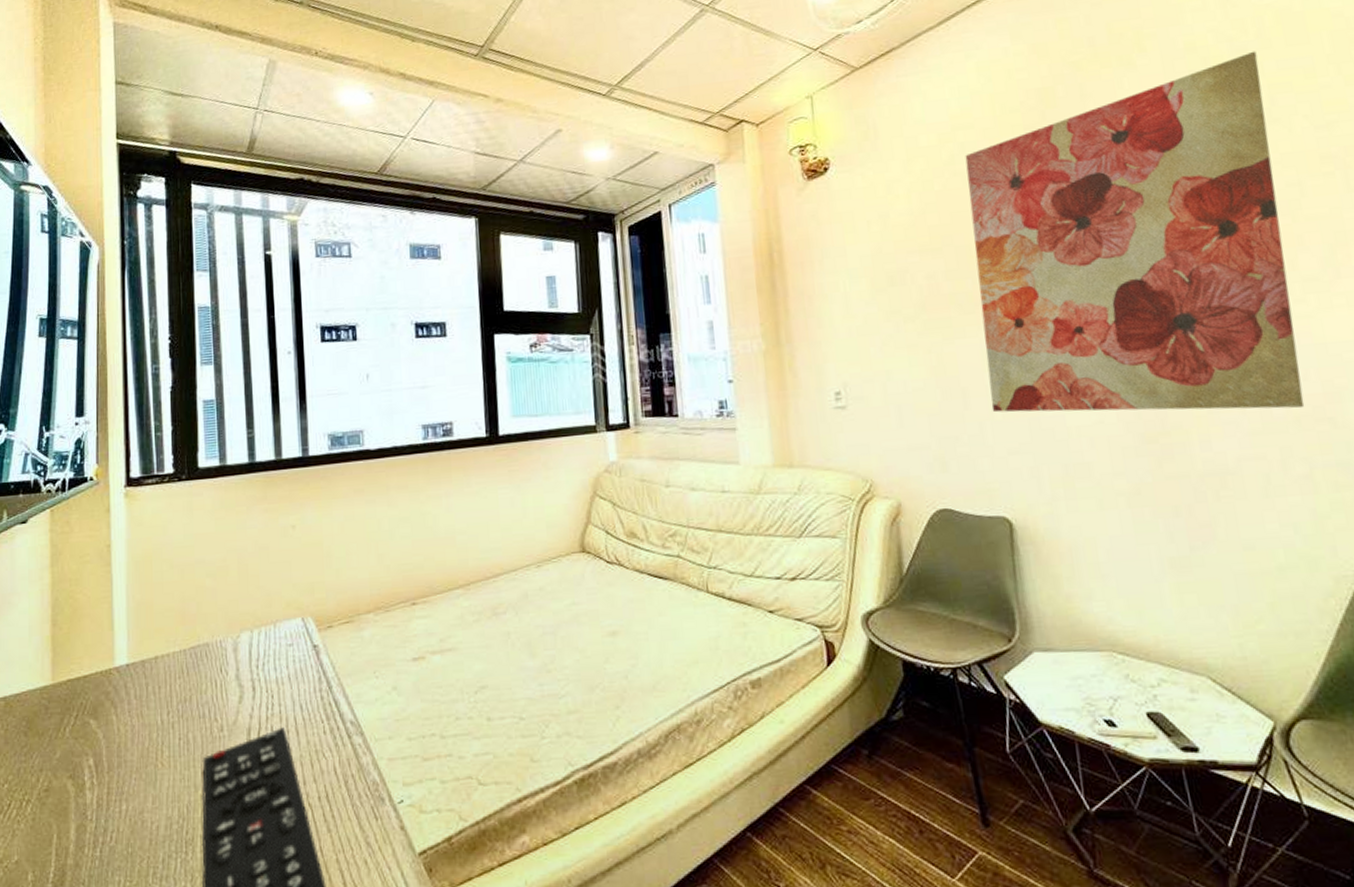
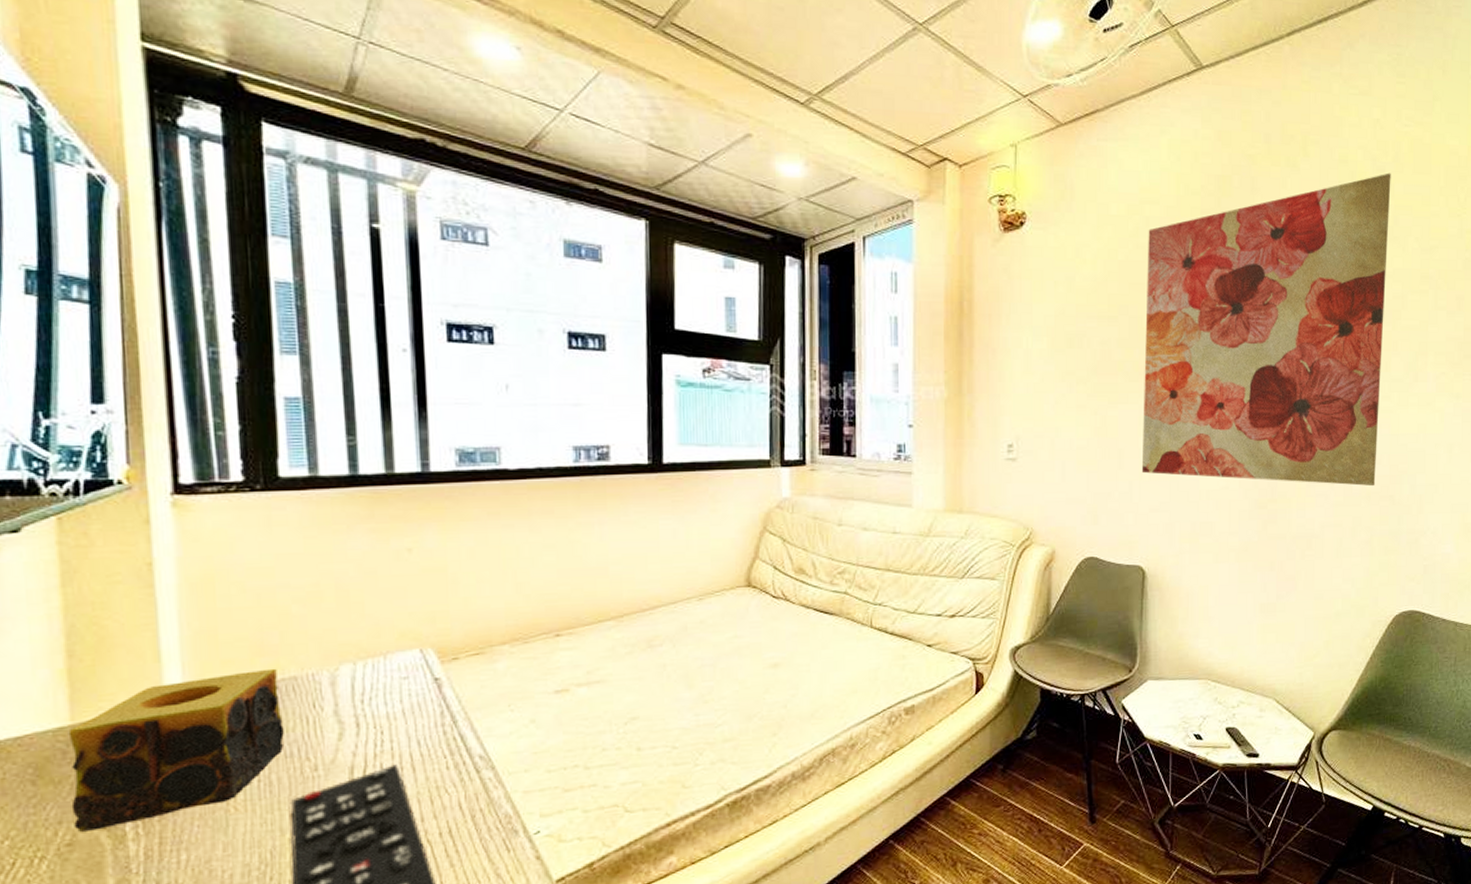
candle: none [49,635,199,779] -> present [68,668,284,832]

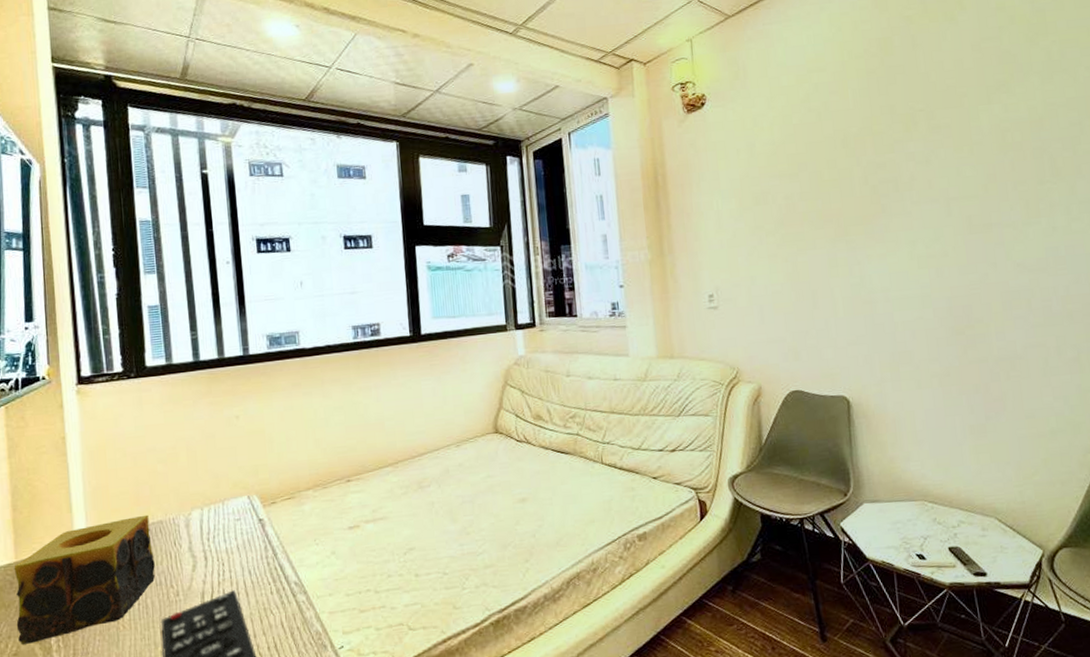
wall art: present [1141,173,1391,487] -> none [818,11,1076,311]

